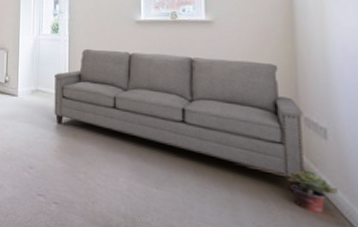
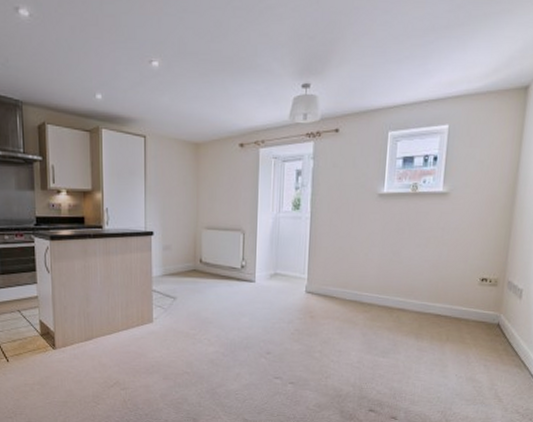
sofa: present [54,48,304,193] -> none [293,226,508,346]
potted plant: present [286,169,338,214] -> none [486,326,521,360]

